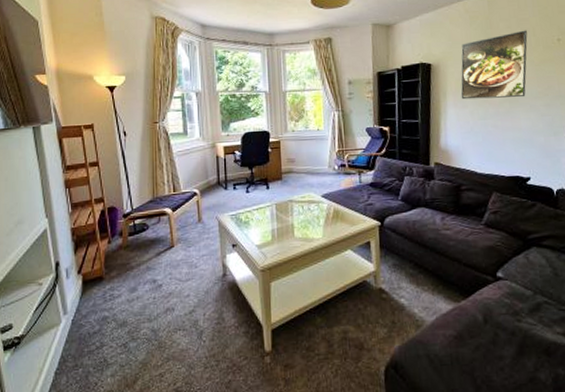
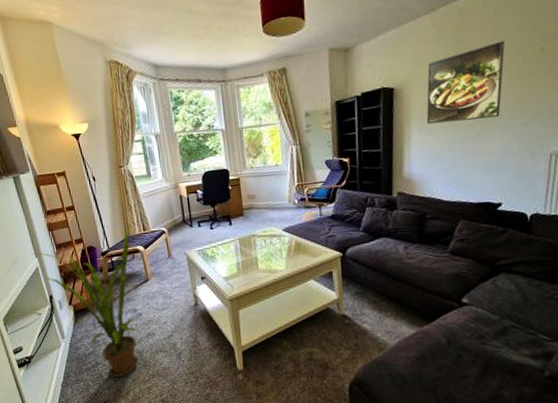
house plant: none [39,185,158,363] -> present [30,225,139,378]

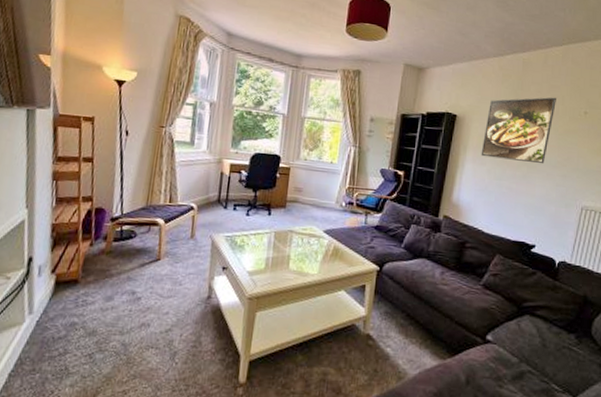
house plant: present [30,225,139,378] -> none [19,193,154,374]

